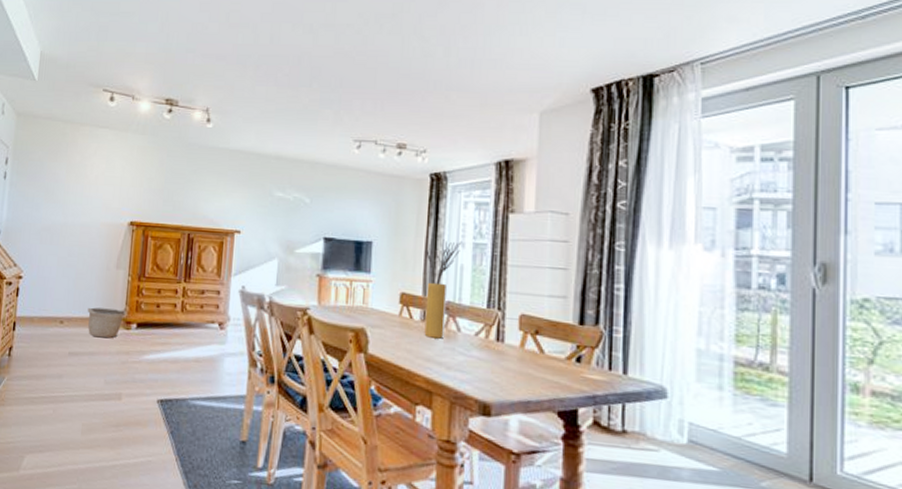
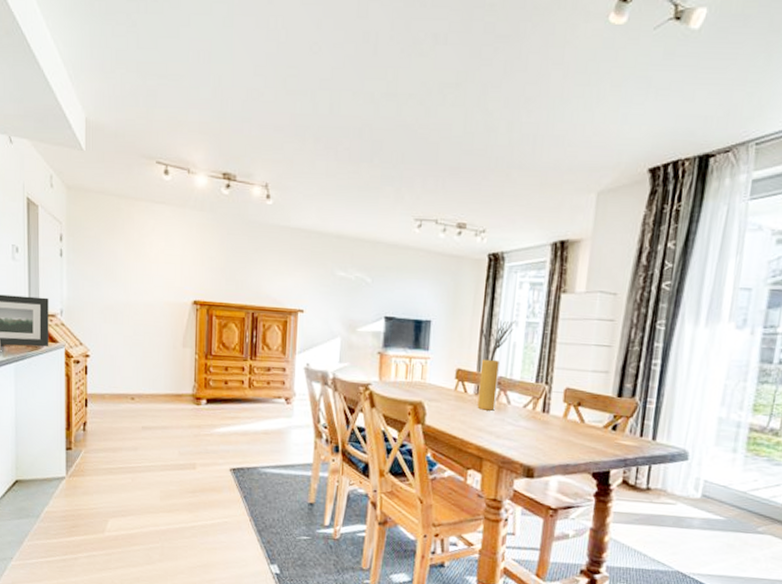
basket: present [87,307,126,339] -> none [157,384,195,414]

